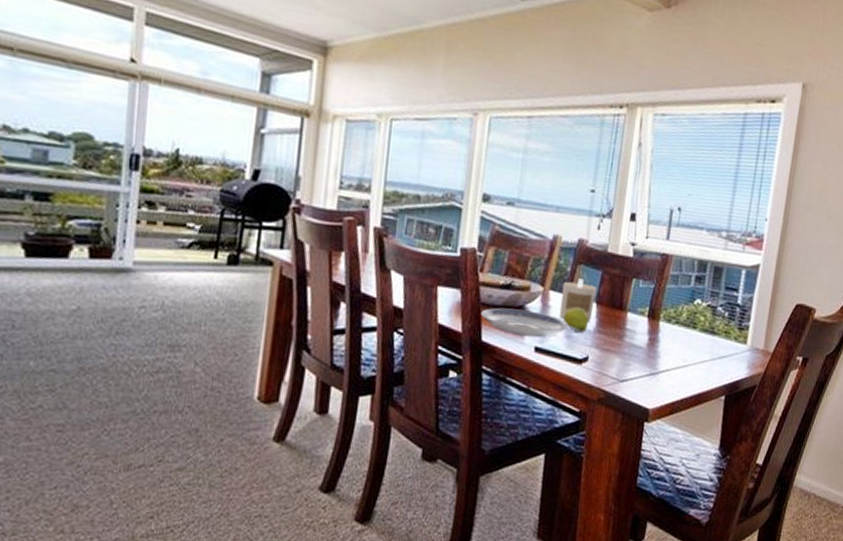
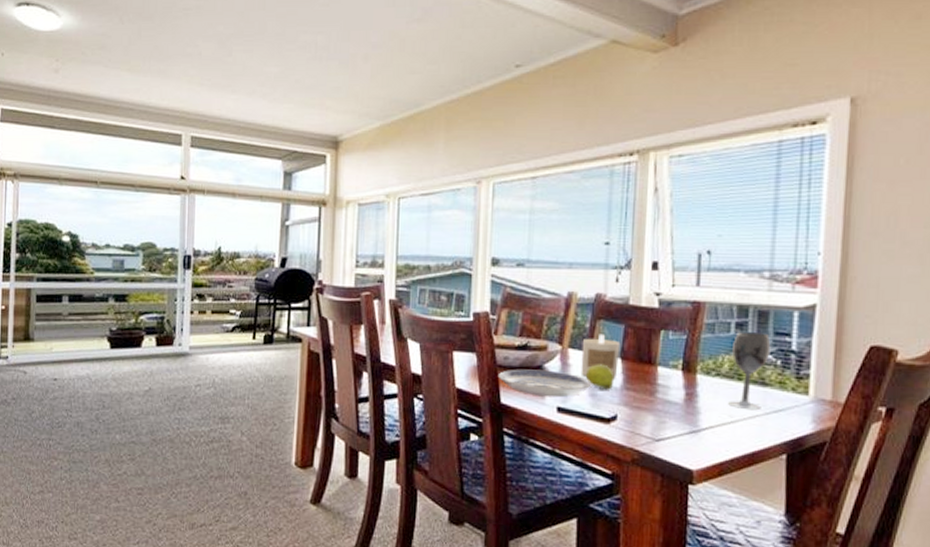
wine glass: none [682,285,722,357] -> present [727,332,771,411]

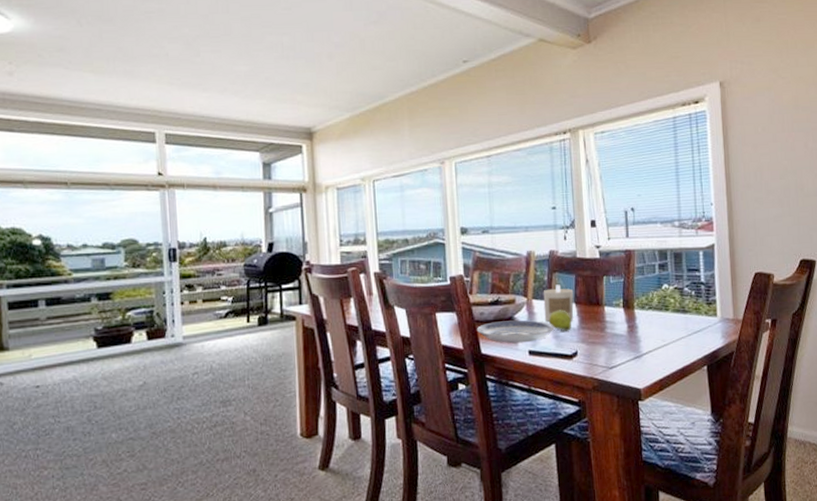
wine glass: present [727,332,771,411] -> none [658,270,686,334]

